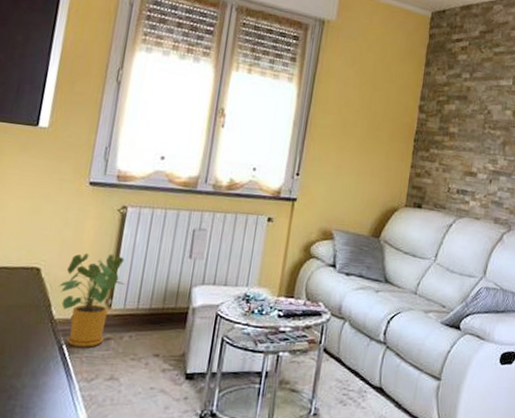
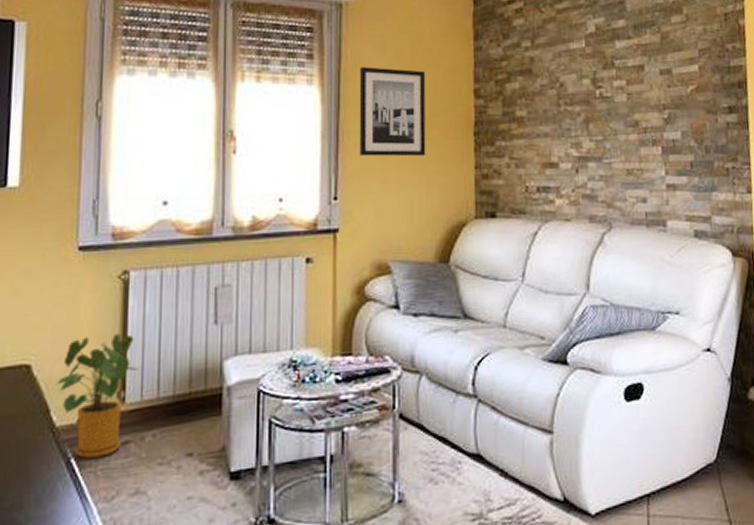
wall art: none [321,74,383,152] -> present [359,67,426,157]

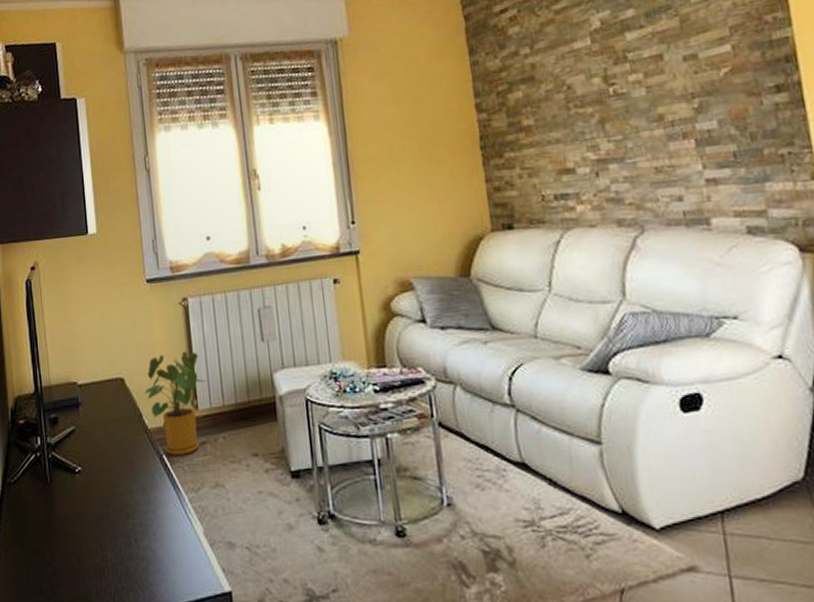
wall art: present [359,67,426,157] -> none [361,93,434,182]

